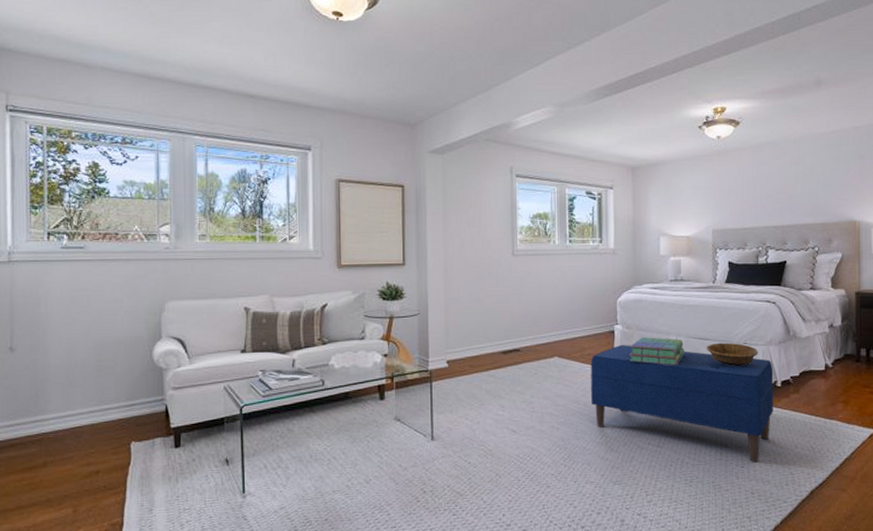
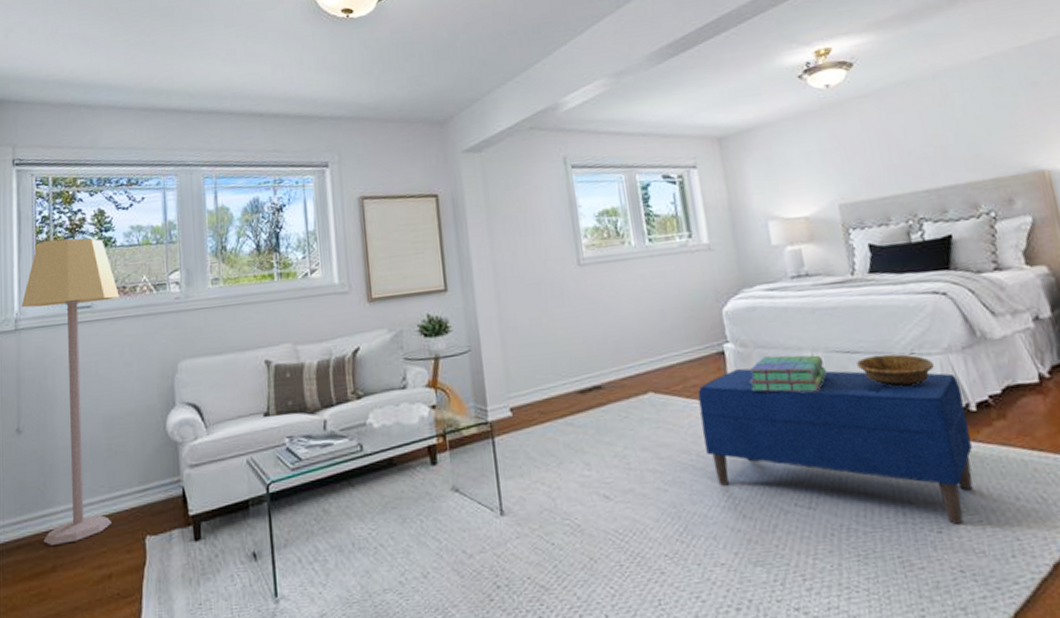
lamp: none [14,184,112,445] -> present [21,238,120,545]

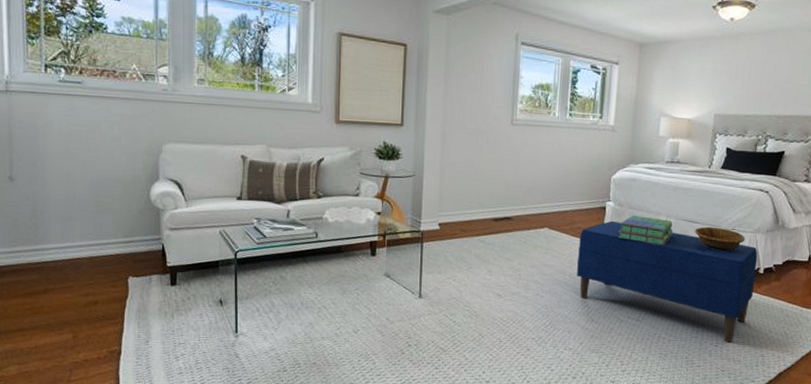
lamp: present [21,238,120,545] -> none [11,13,110,274]

